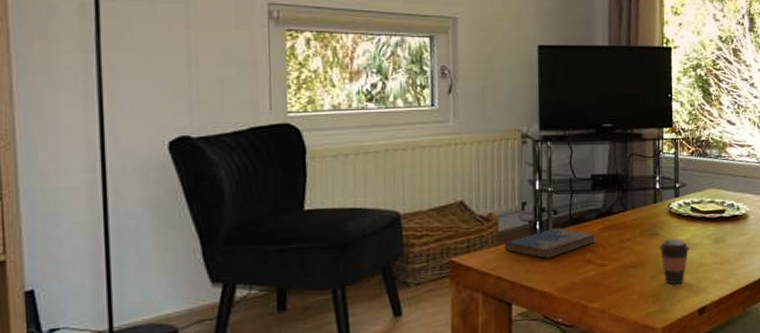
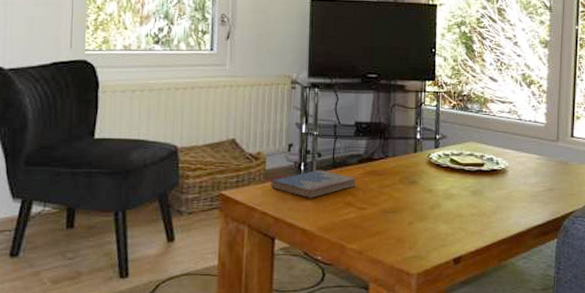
coffee cup: present [658,238,691,285] -> none [416,188,449,233]

